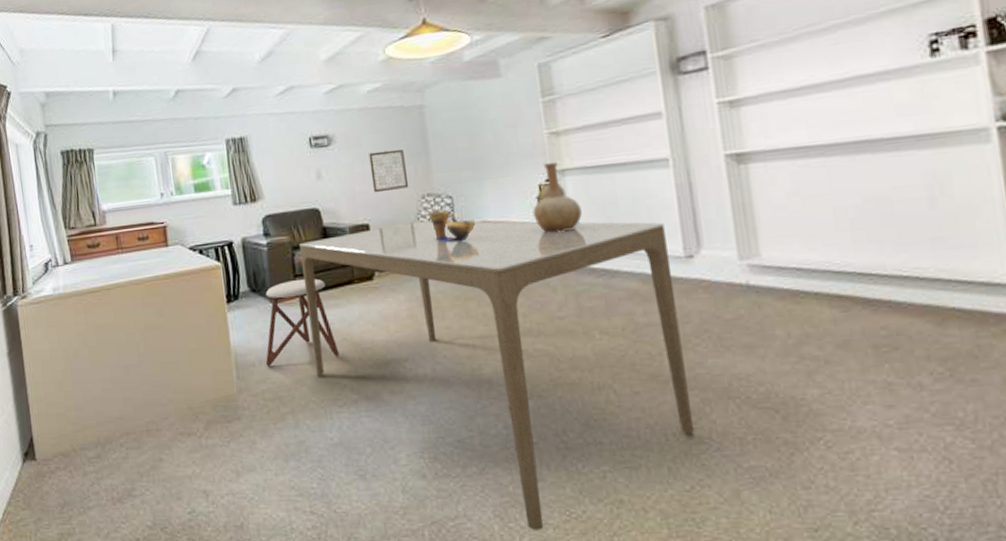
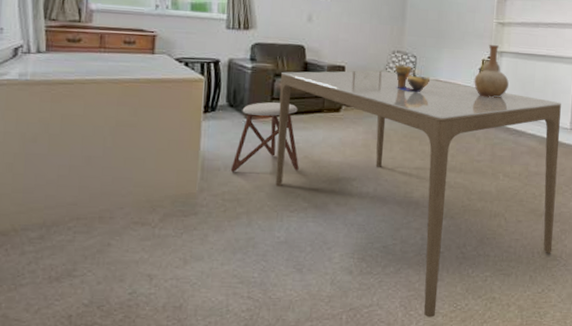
wall art: present [368,149,409,193] -> none [354,8,385,43]

